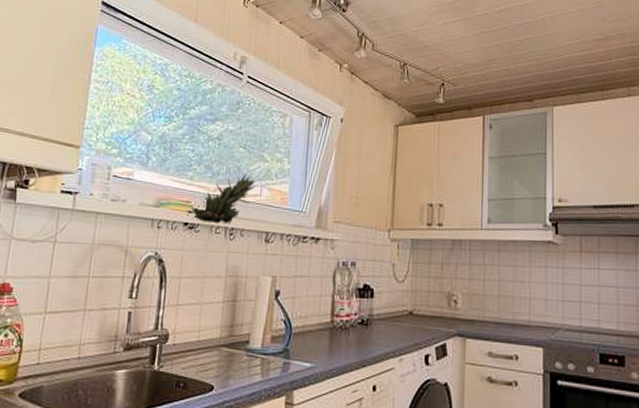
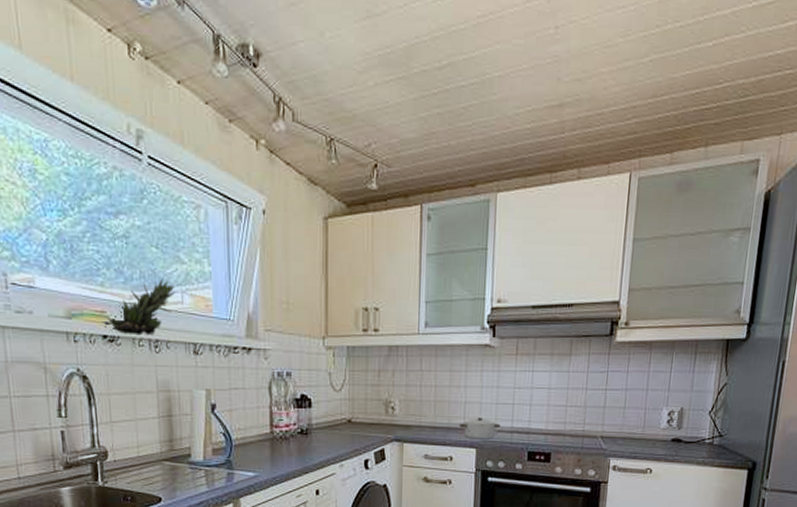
cooking pot: none [524,315,568,339] -> present [459,418,501,439]

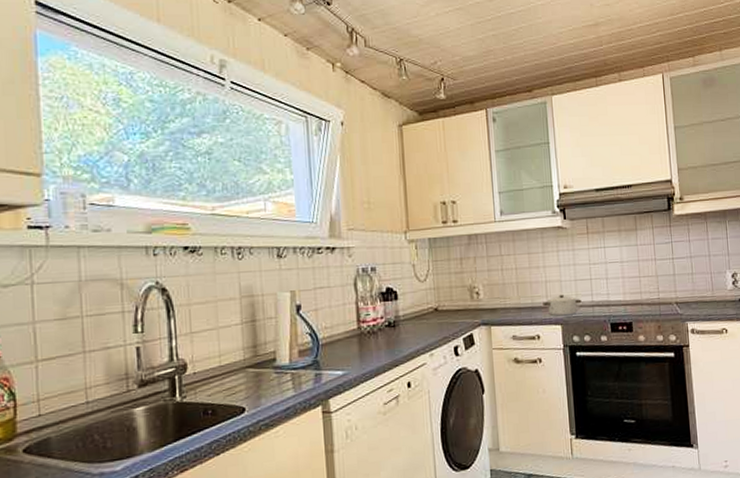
succulent plant: present [102,278,175,336] -> none [183,188,258,245]

